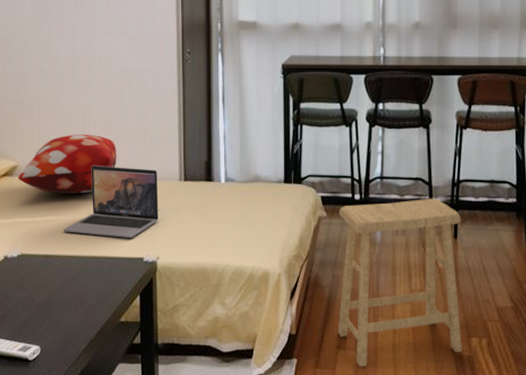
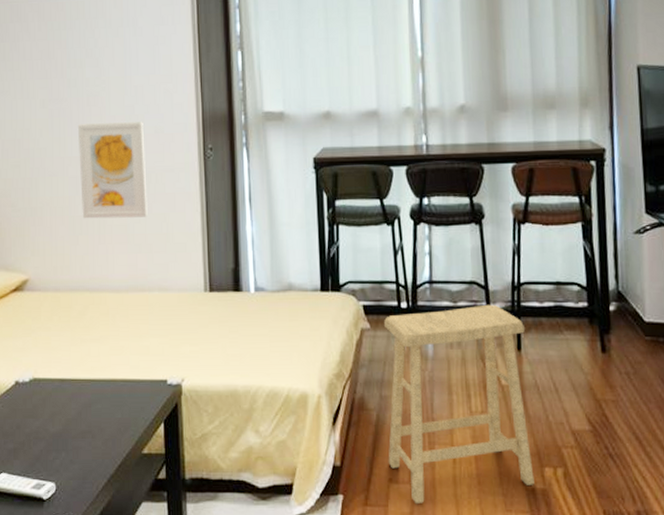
decorative pillow: present [18,134,117,194] -> none [29,242,135,310]
laptop: present [63,166,159,238] -> none [78,277,183,358]
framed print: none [66,26,129,113] -> present [78,122,148,219]

